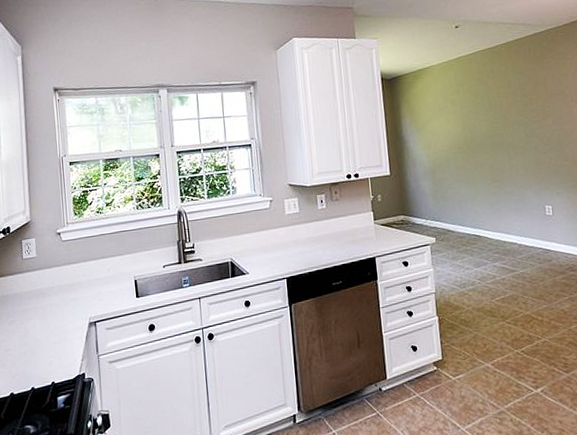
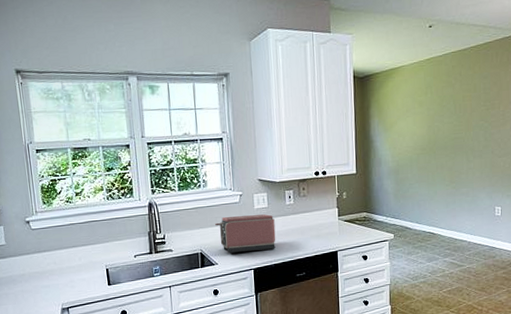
toaster: none [245,220,309,262] -> present [215,214,276,254]

